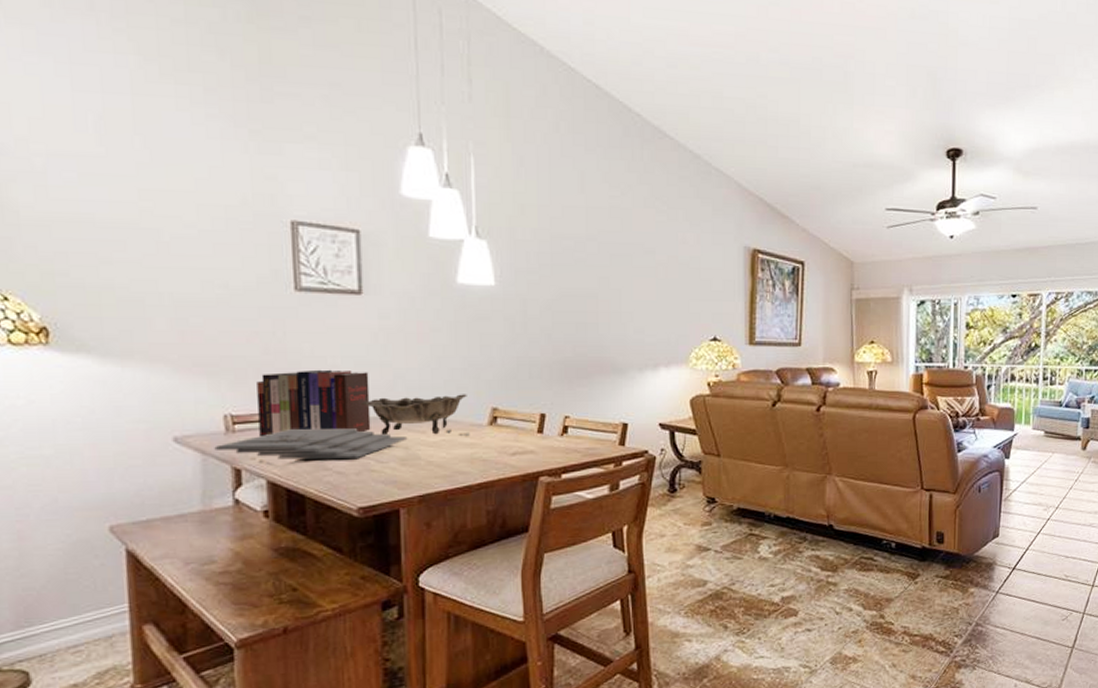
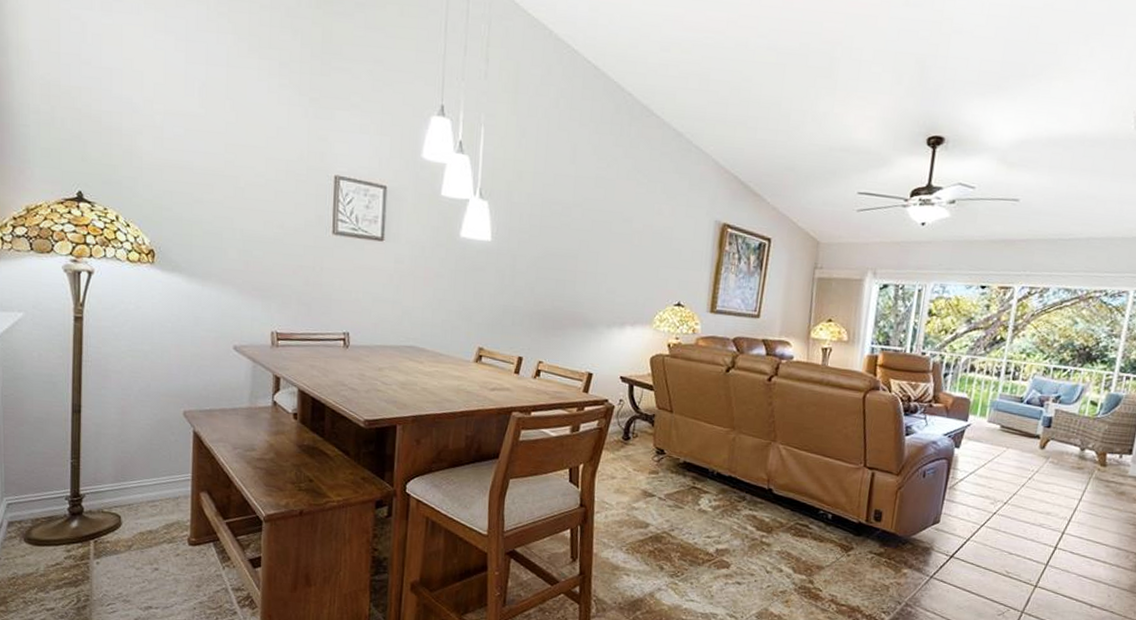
placemat: present [214,429,408,460] -> none [262,349,409,379]
books: present [257,369,371,437] -> none [296,301,383,358]
decorative bowl: present [360,394,467,436] -> none [374,329,459,366]

